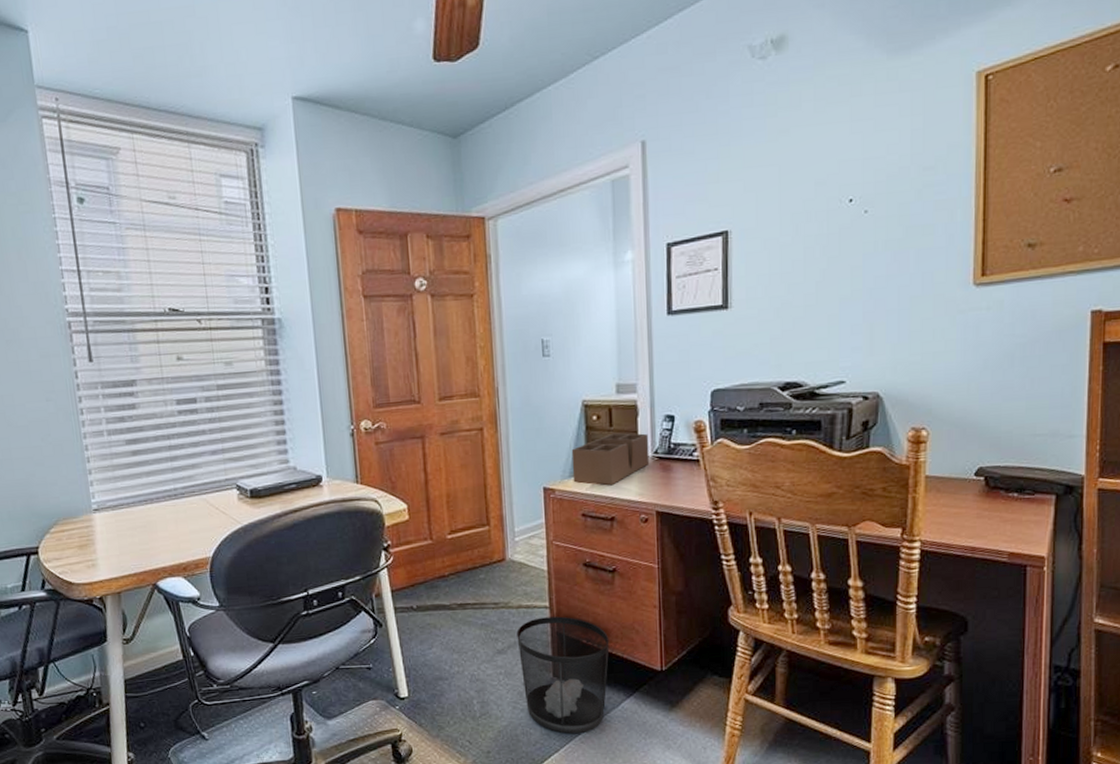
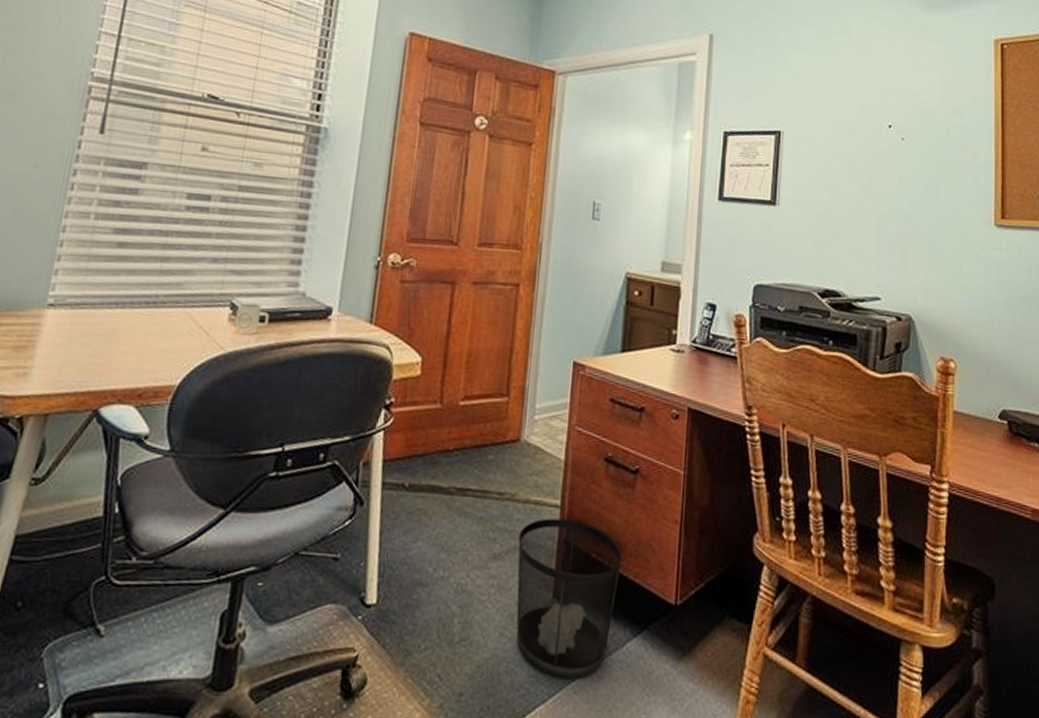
mug: none [242,482,271,510] -> present [234,303,269,336]
desk organizer: present [571,433,650,486] -> none [605,313,689,371]

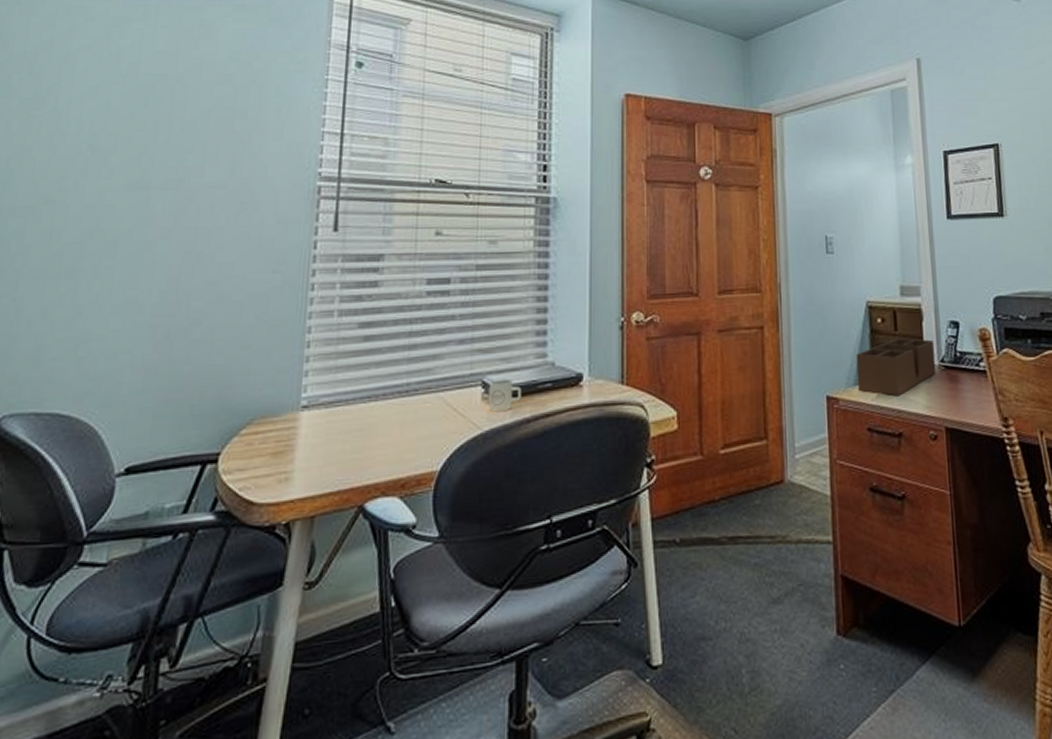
waste bin: present [516,518,622,680] -> none [795,554,901,717]
desk organizer: none [605,313,689,371] -> present [856,337,936,397]

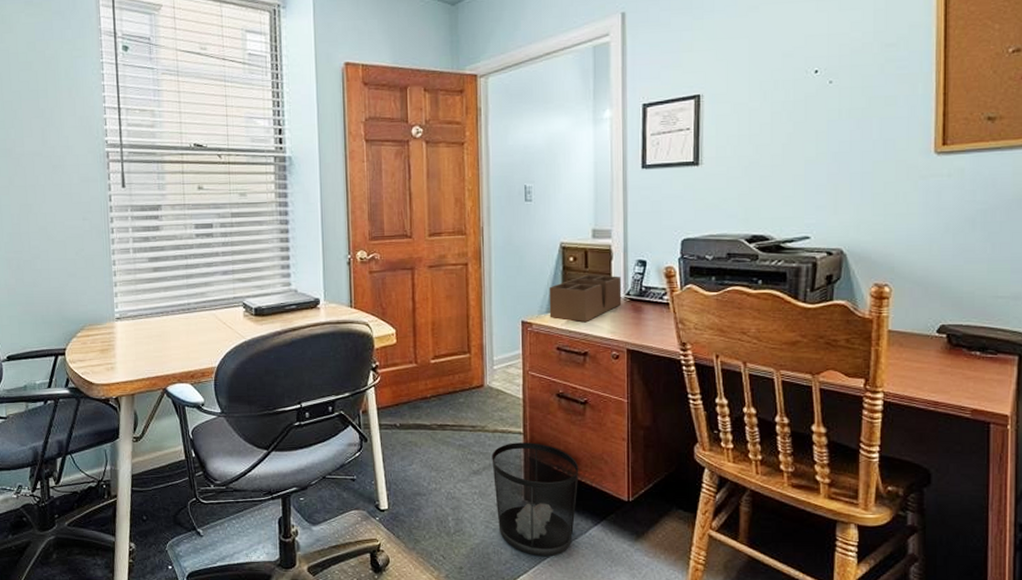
mug: present [488,379,521,412] -> none [248,302,273,326]
waste bin: none [795,554,901,717] -> present [492,443,579,557]

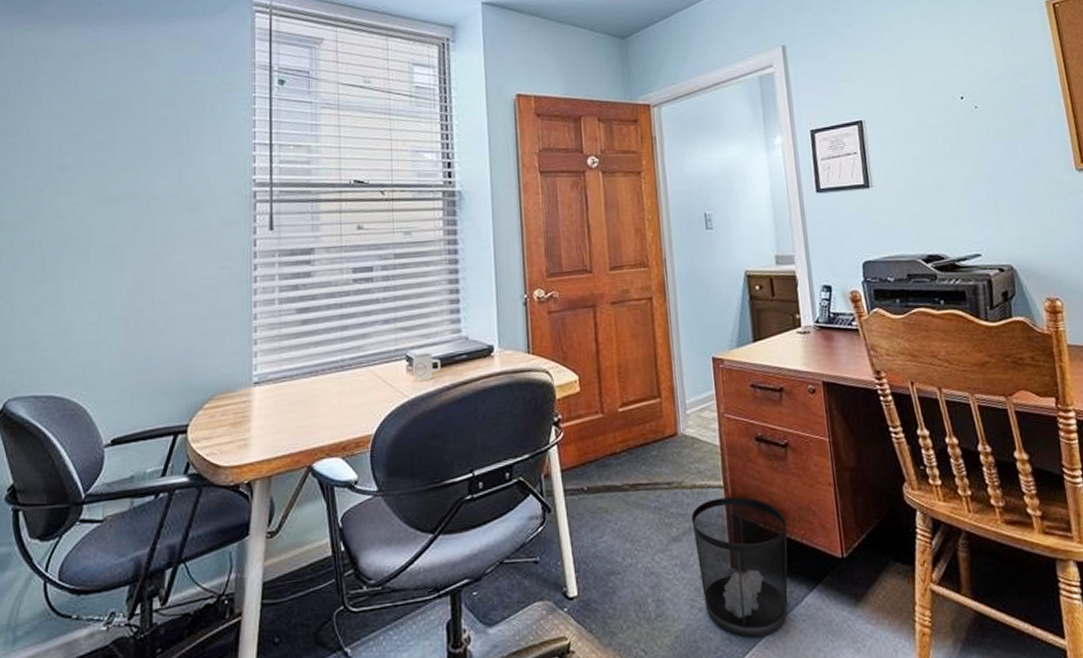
mug: none [248,302,273,326] -> present [412,353,441,382]
desk organizer: present [549,274,622,323] -> none [737,302,812,356]

